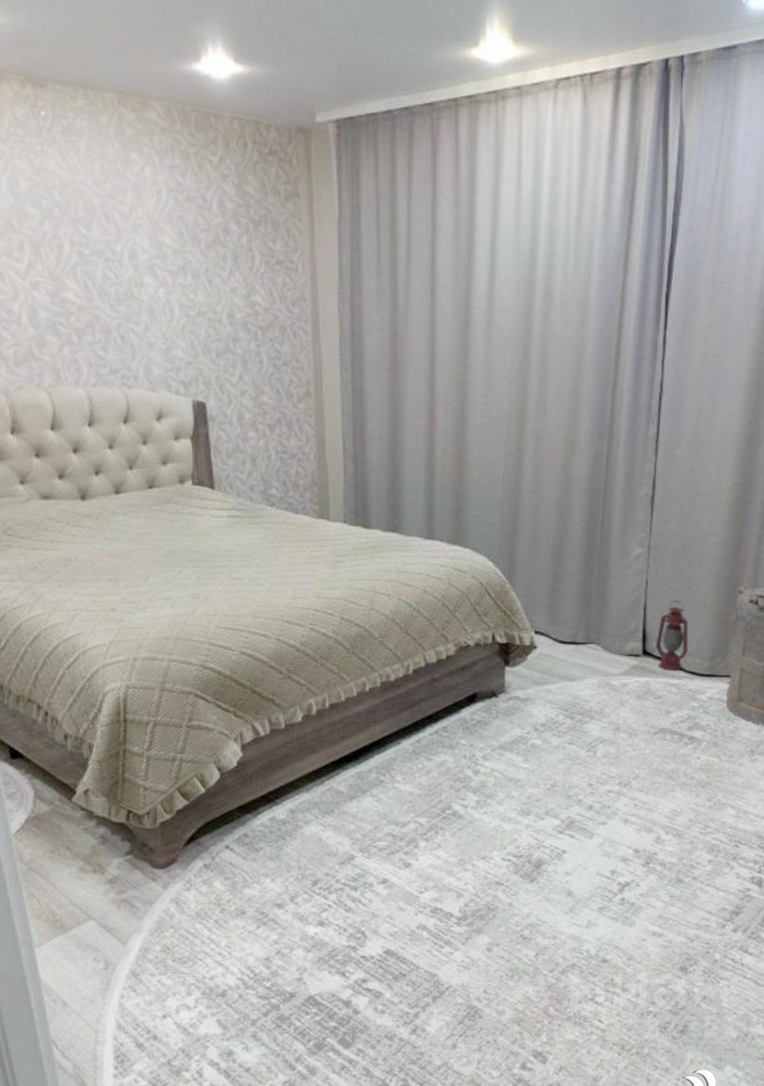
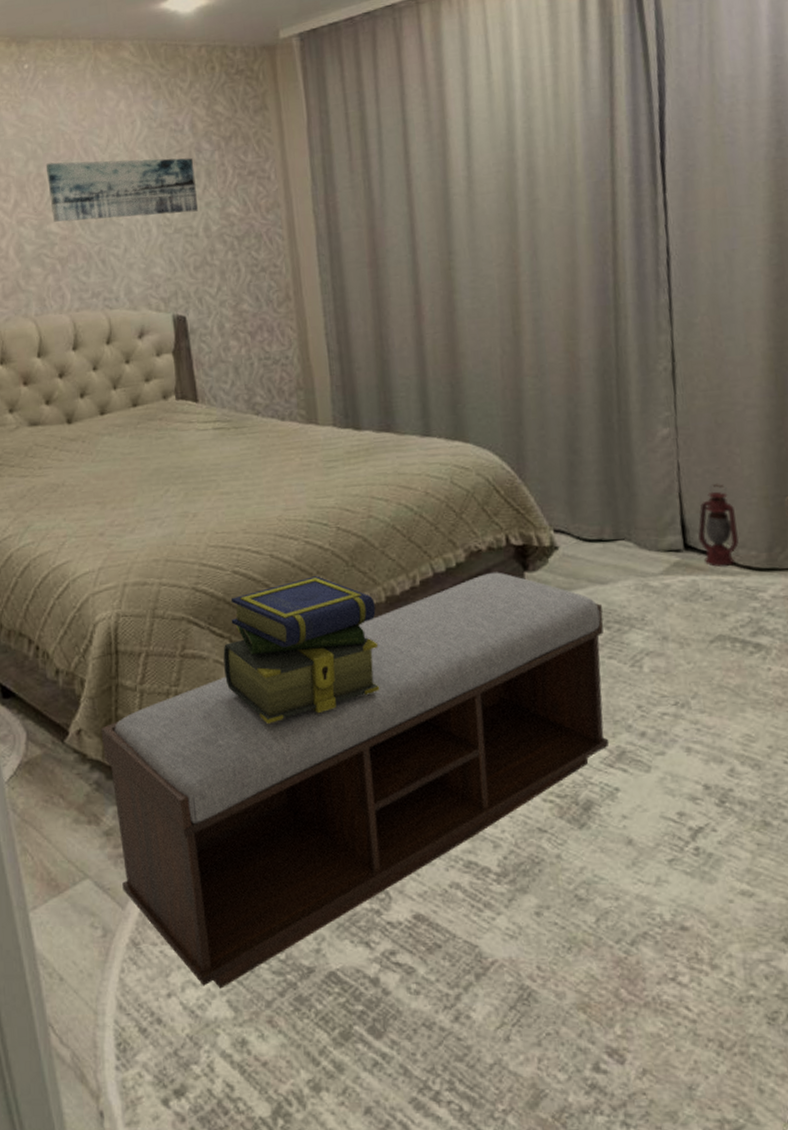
wall art: none [63,225,224,296] -> present [45,157,199,222]
bench: none [107,665,568,1011] -> present [100,572,609,989]
stack of books: none [228,660,372,789] -> present [223,576,380,724]

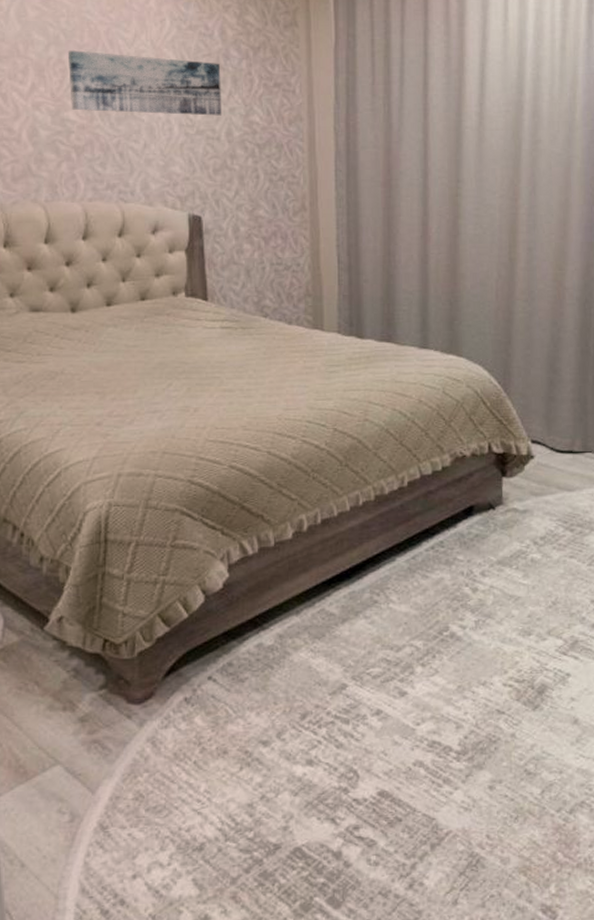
bench: present [100,572,609,989] -> none [83,476,568,868]
stack of books: present [223,576,380,724] -> none [214,474,365,613]

